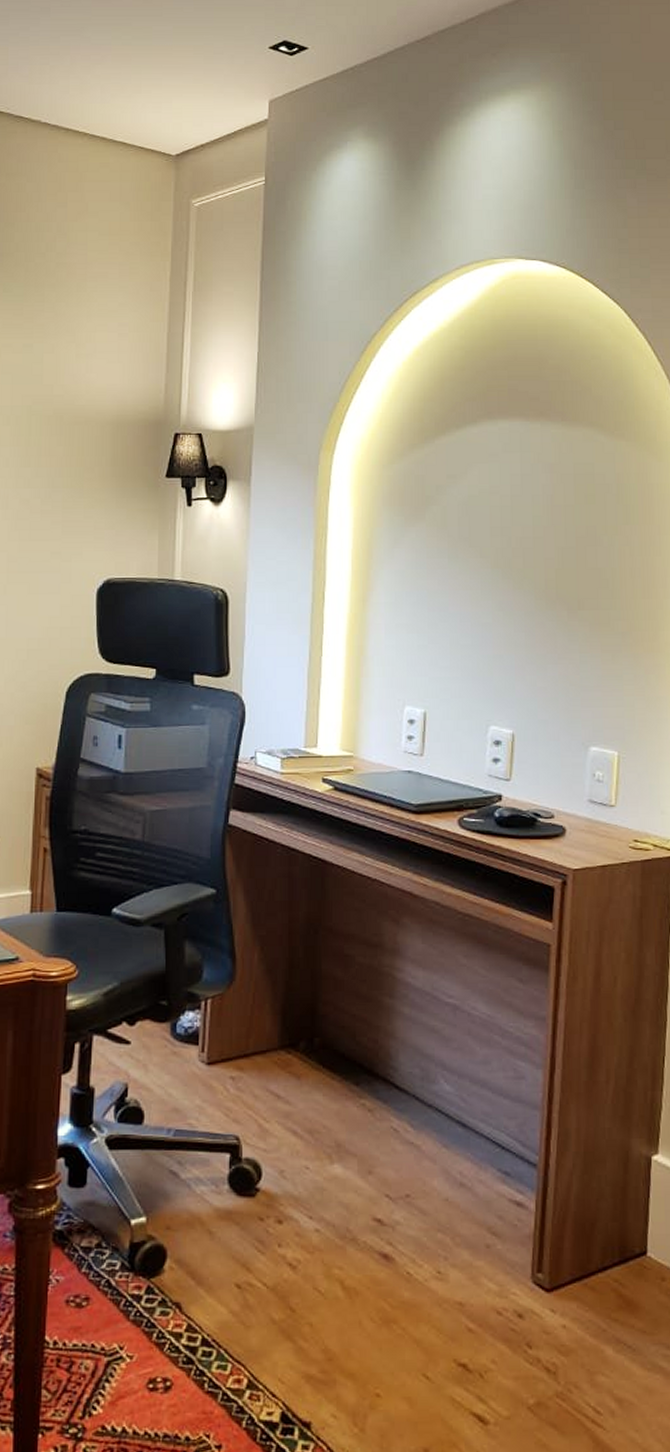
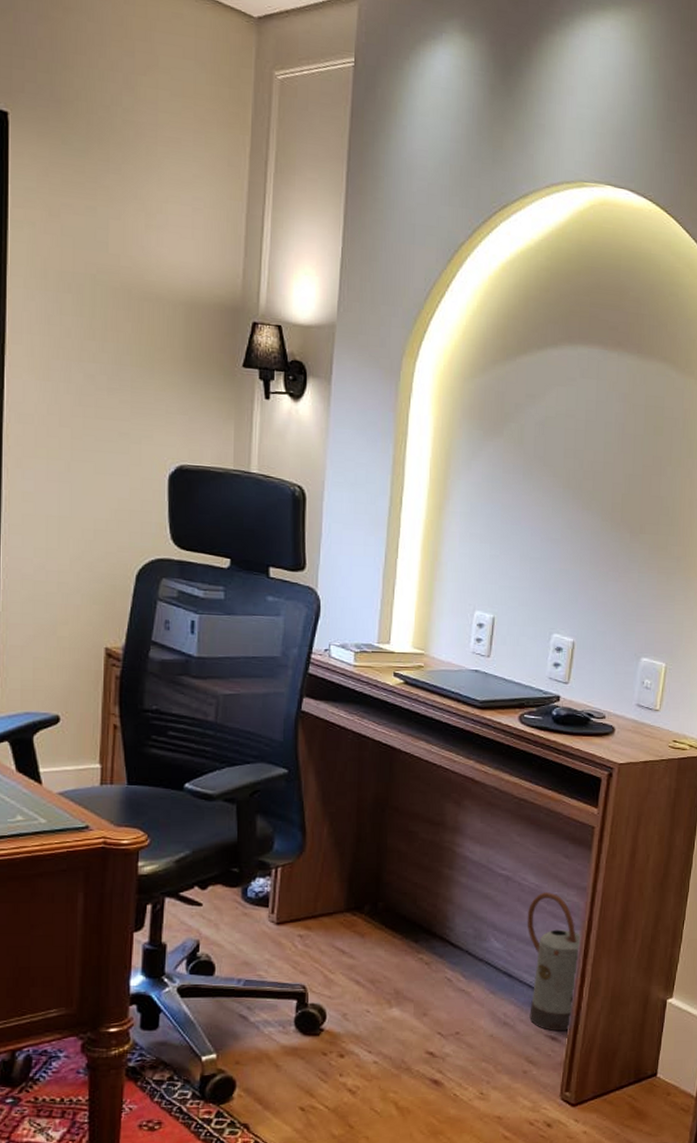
watering can: none [480,1024,545,1195] -> present [527,892,582,1032]

